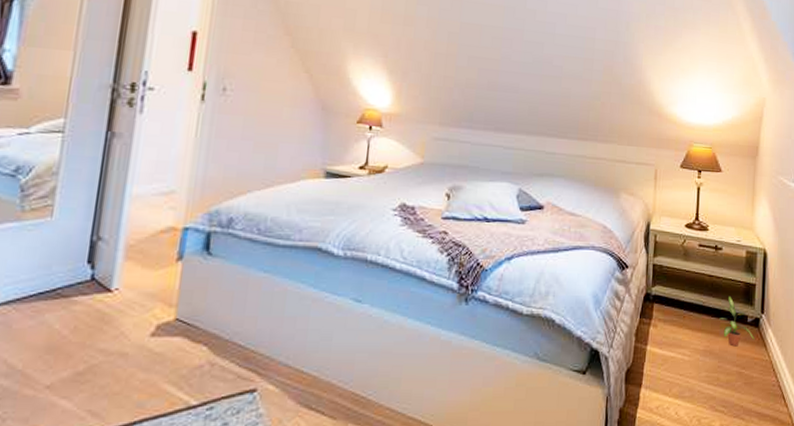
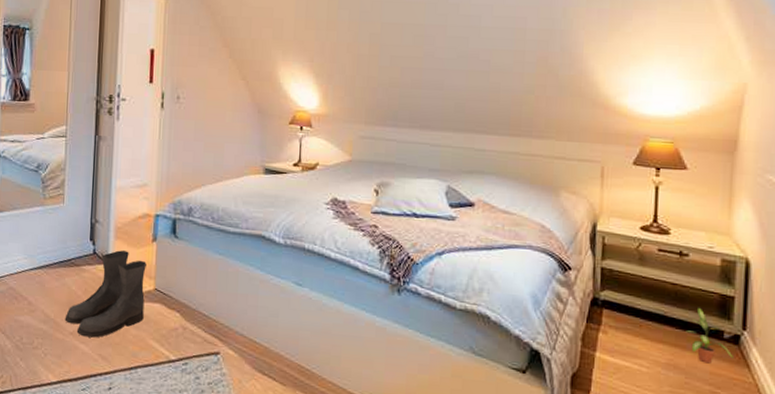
boot: none [39,274,167,390] -> present [64,250,146,338]

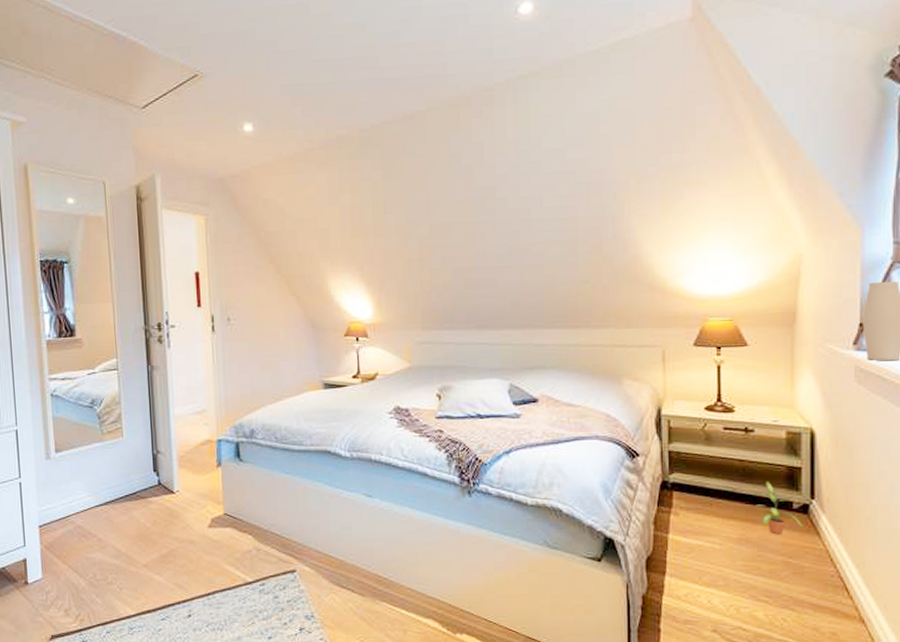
boot: present [64,250,146,338] -> none [136,479,216,568]

